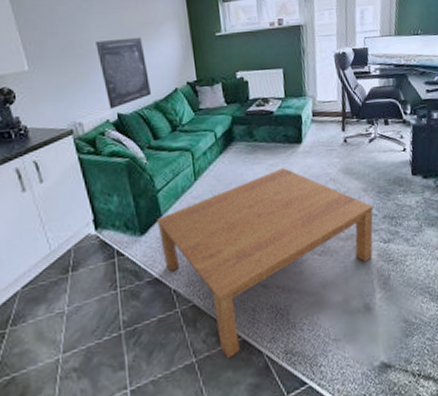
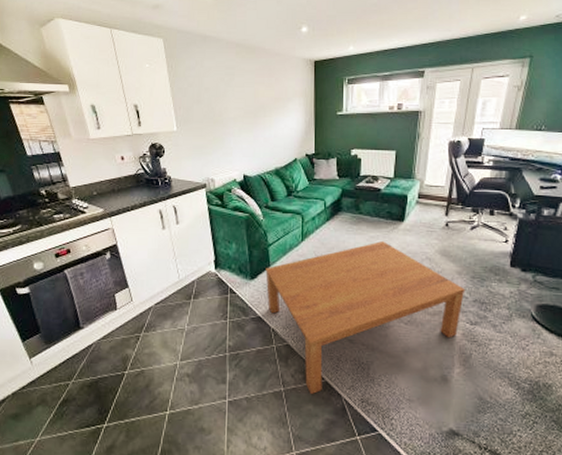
wall art: present [96,37,152,109] -> none [232,110,274,170]

